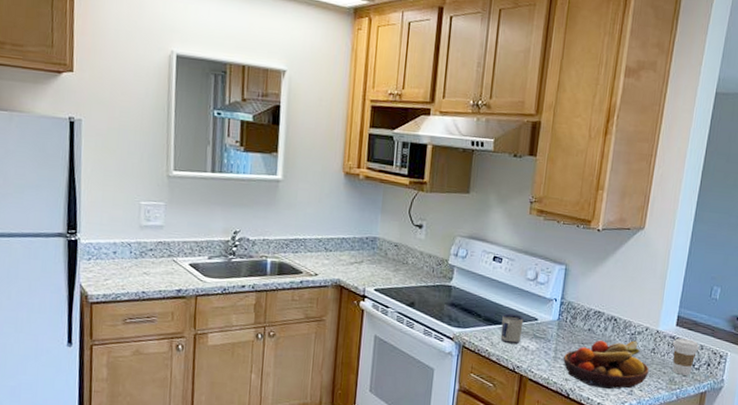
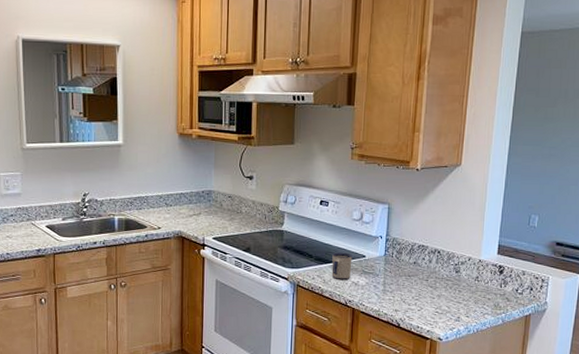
fruit bowl: present [563,340,649,390] -> none [392,270,474,318]
coffee cup: present [672,338,700,376] -> none [494,266,522,300]

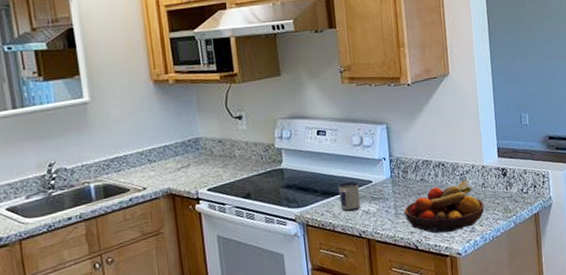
fruit bowl: none [392,270,474,318] -> present [404,179,484,234]

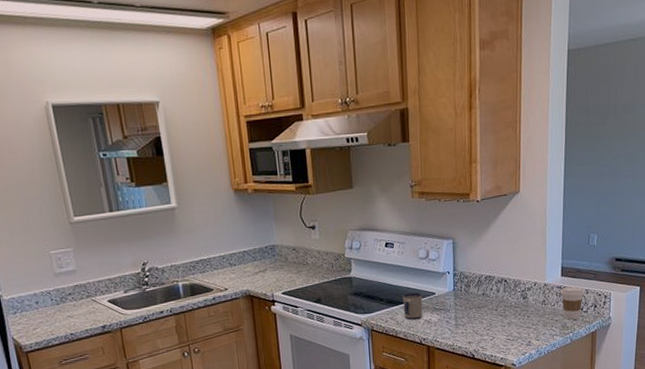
fruit bowl: present [404,179,484,234] -> none [464,296,542,345]
coffee cup: none [498,167,524,202] -> present [560,286,585,320]

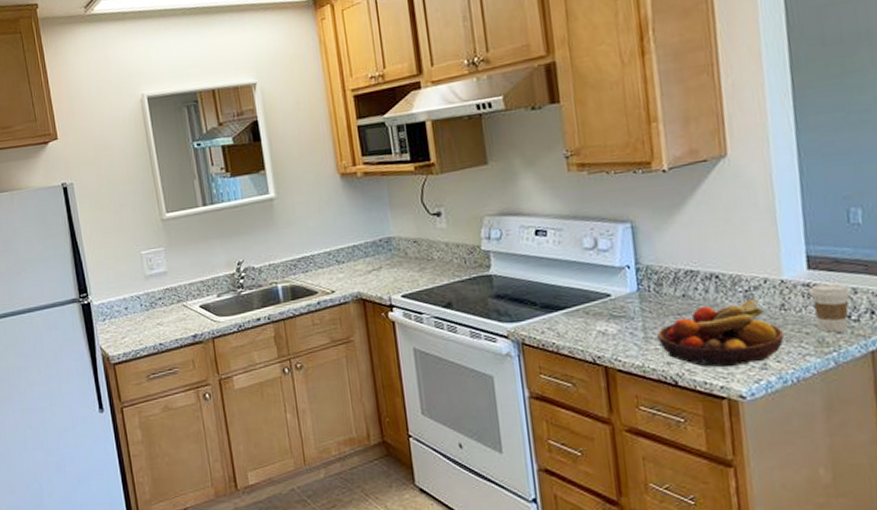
mug: present [403,292,423,320] -> none [563,293,594,331]
fruit bowl: none [464,296,542,345] -> present [657,298,784,367]

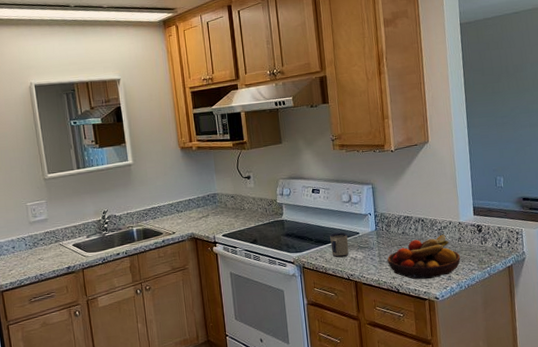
mug: none [563,293,594,331] -> present [330,232,349,258]
coffee cup: present [808,283,852,333] -> none [474,224,498,255]

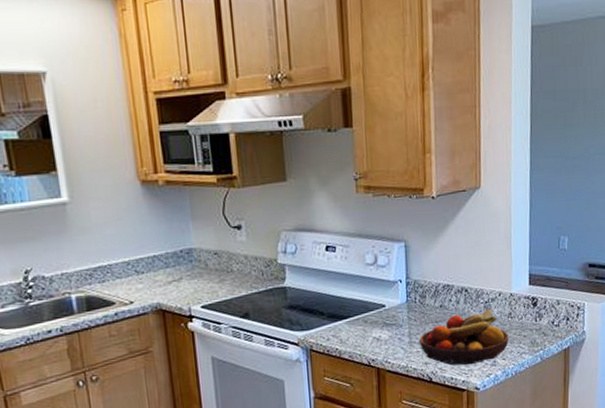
mug: present [330,232,349,258] -> none [347,304,371,338]

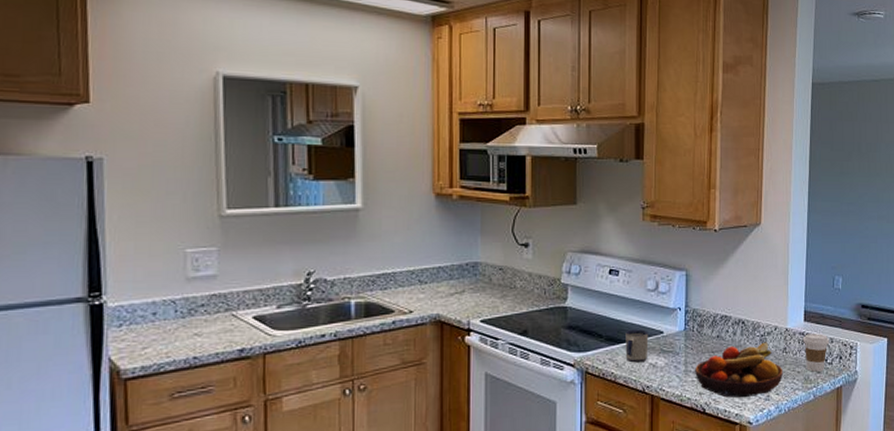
mug: none [347,304,371,338] -> present [625,329,649,363]
coffee cup: none [528,296,556,335] -> present [802,333,830,372]

